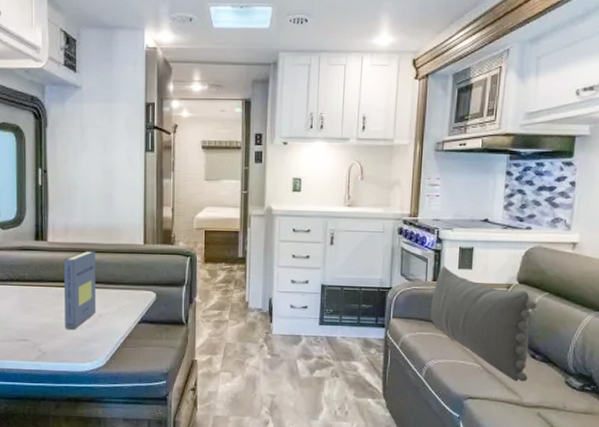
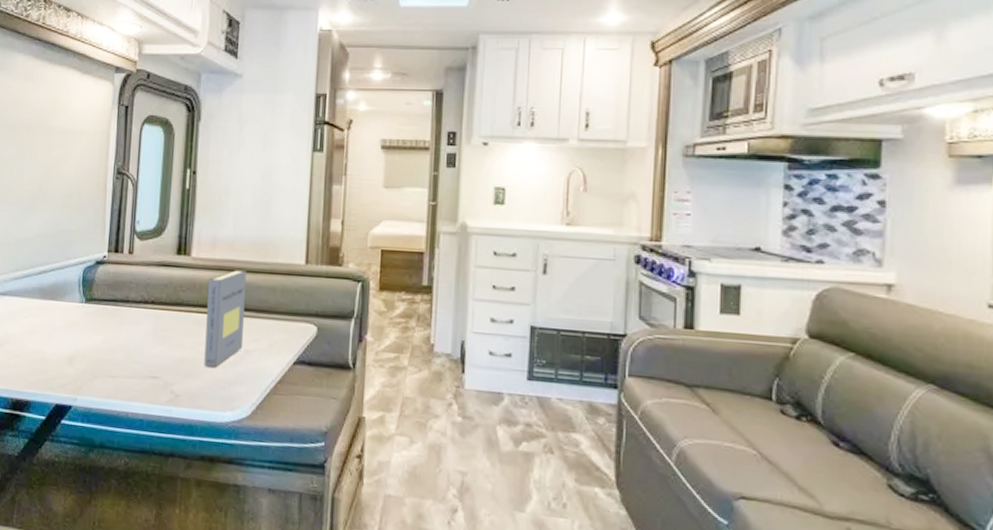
pillow: present [430,266,537,382] -> none [681,308,838,481]

